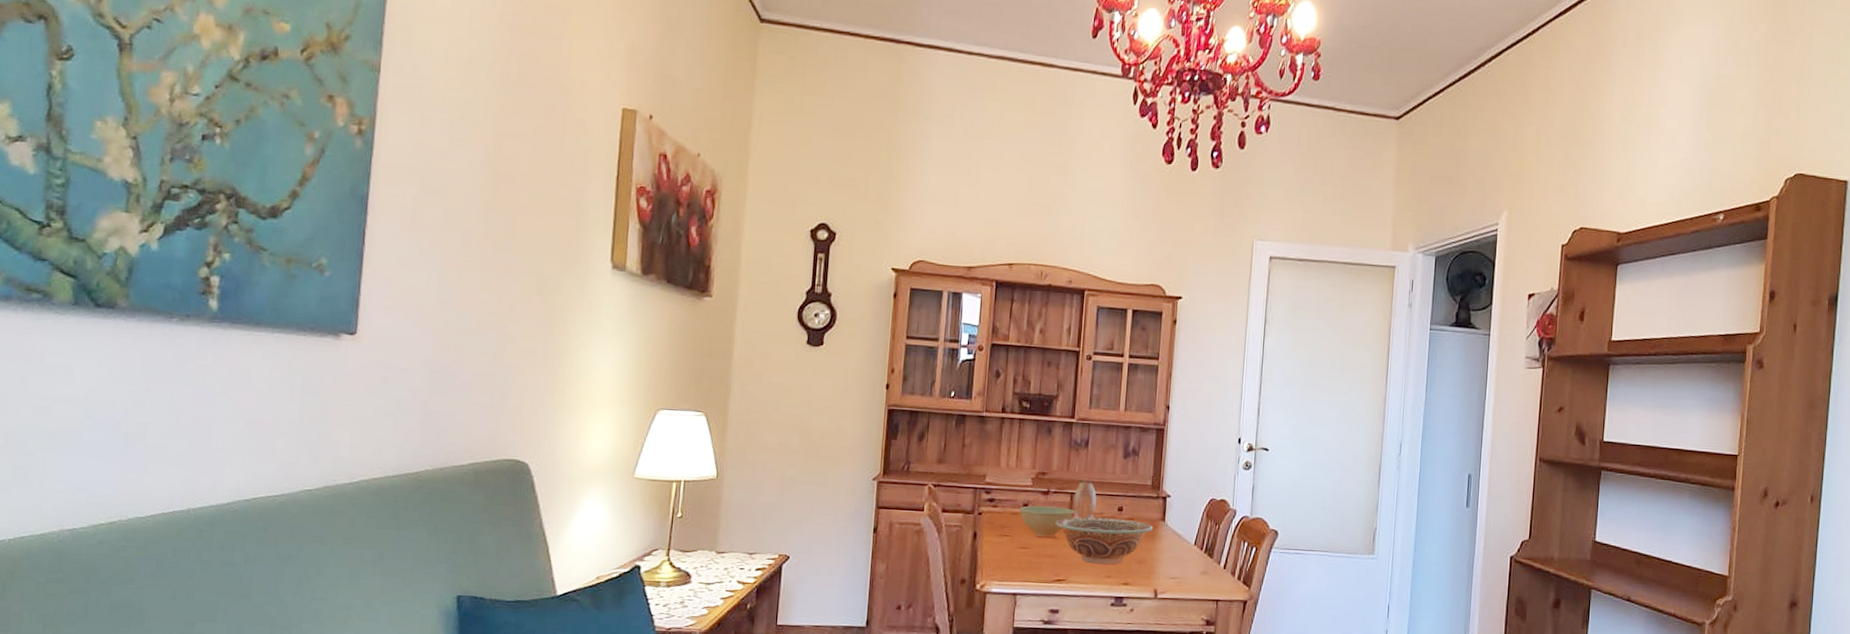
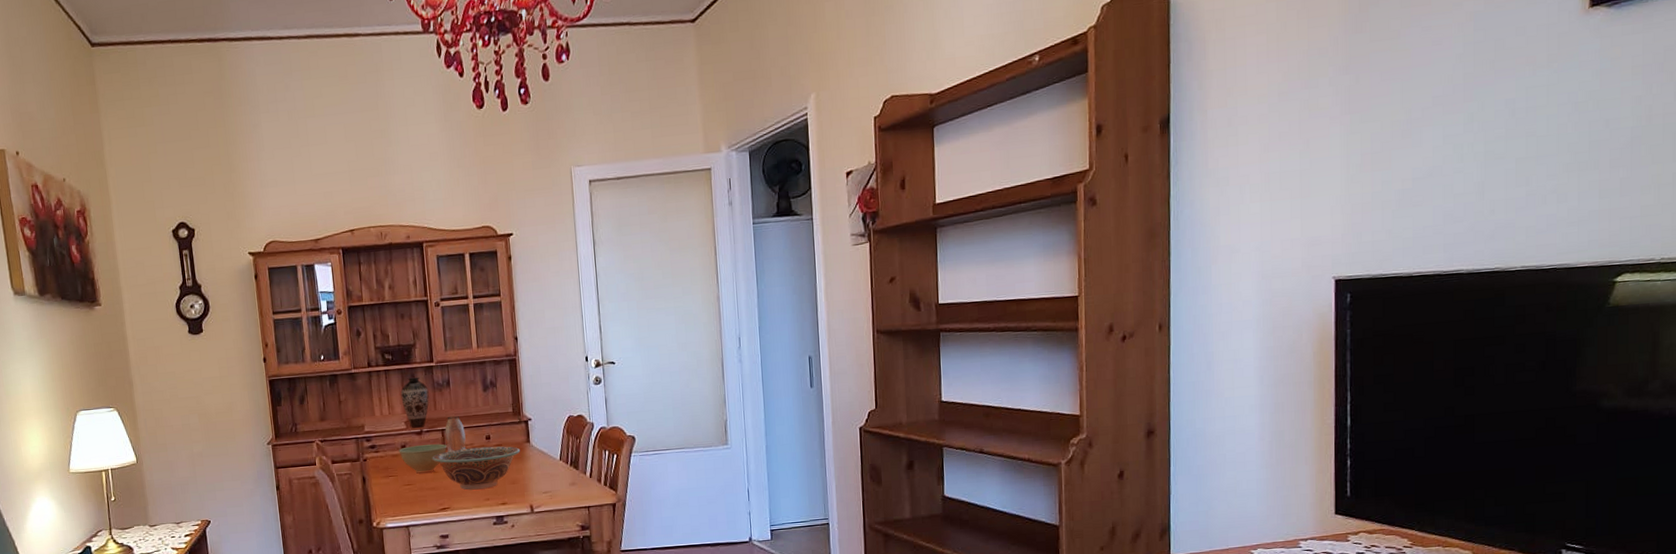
decorative vase: none [1032,431,1064,487] -> present [400,377,430,428]

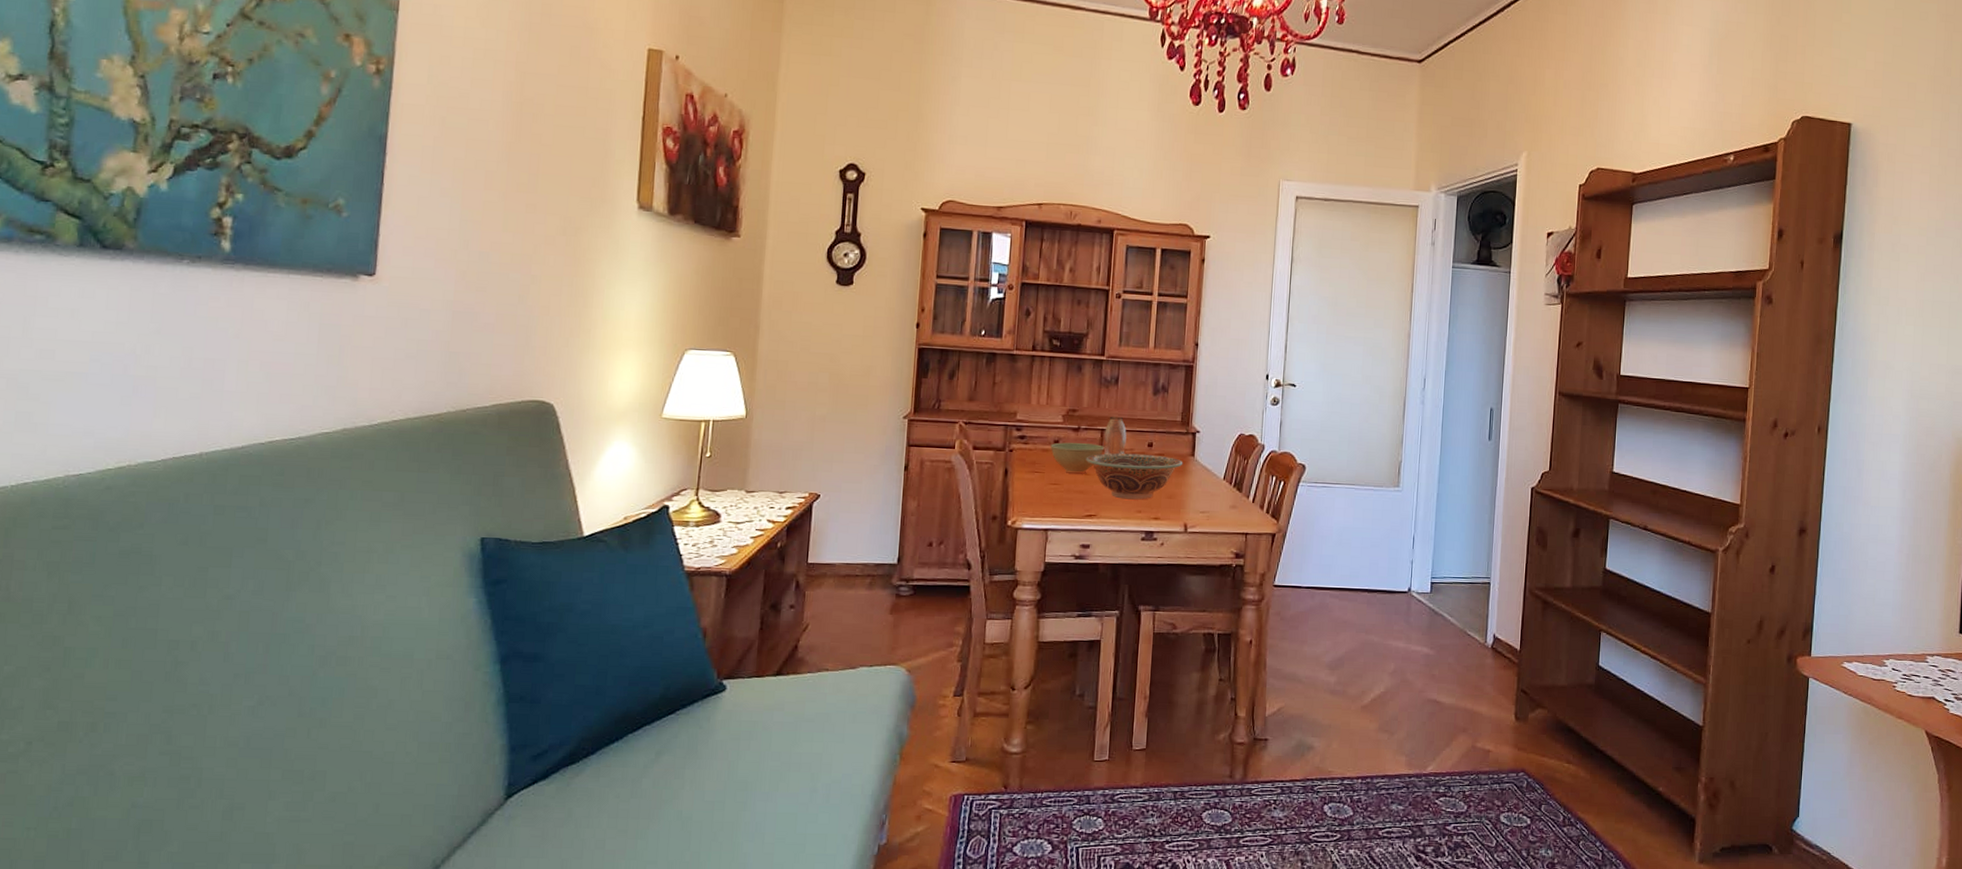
decorative vase: present [400,377,430,428] -> none [1062,369,1094,424]

